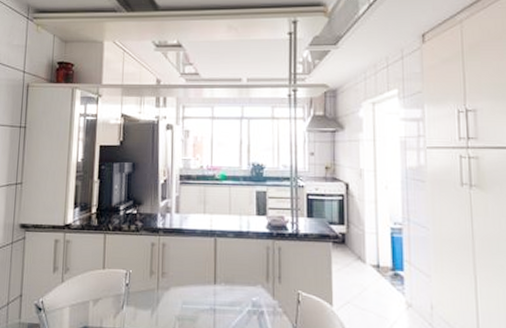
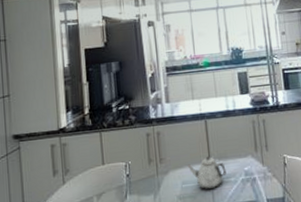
teapot: none [190,279,232,315] -> present [187,157,226,189]

